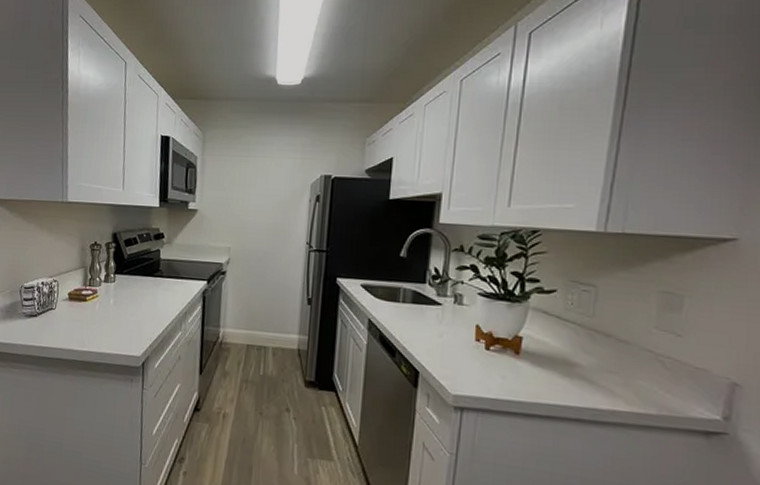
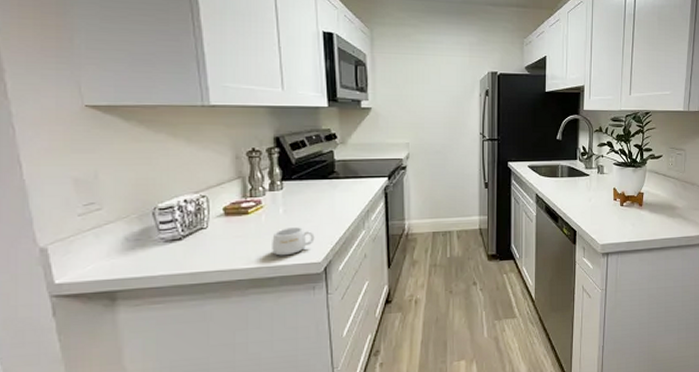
mug: none [101,318,137,345] -> present [272,227,315,256]

